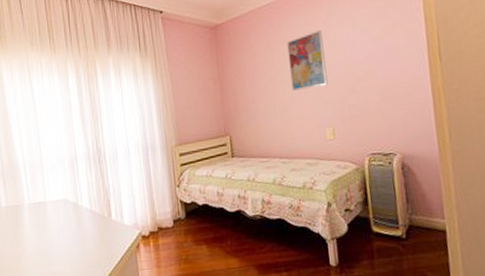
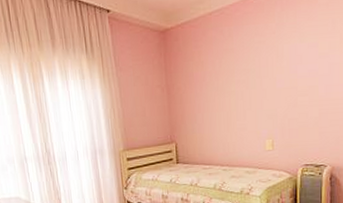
wall art: present [287,30,328,91] -> none [235,41,272,102]

